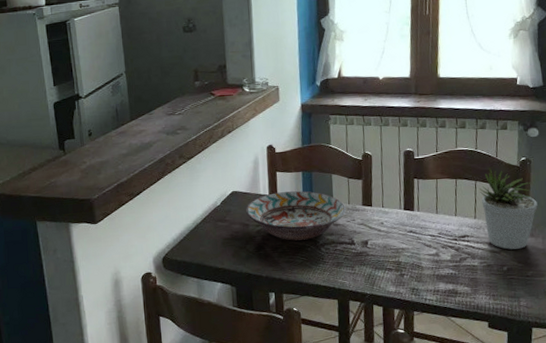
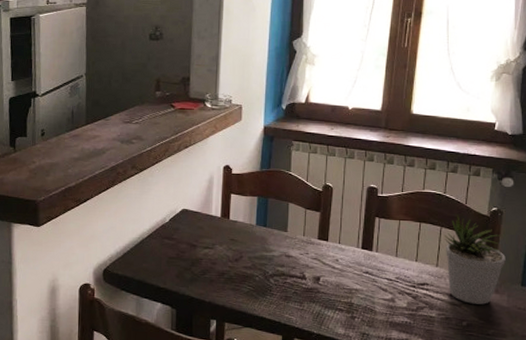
decorative bowl: present [246,191,346,241] -> none [195,215,300,269]

